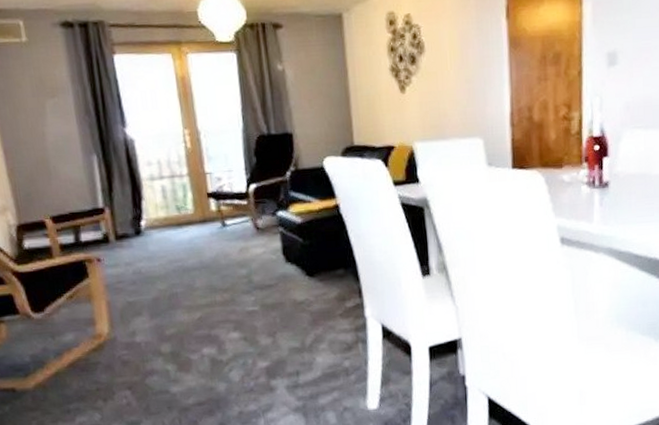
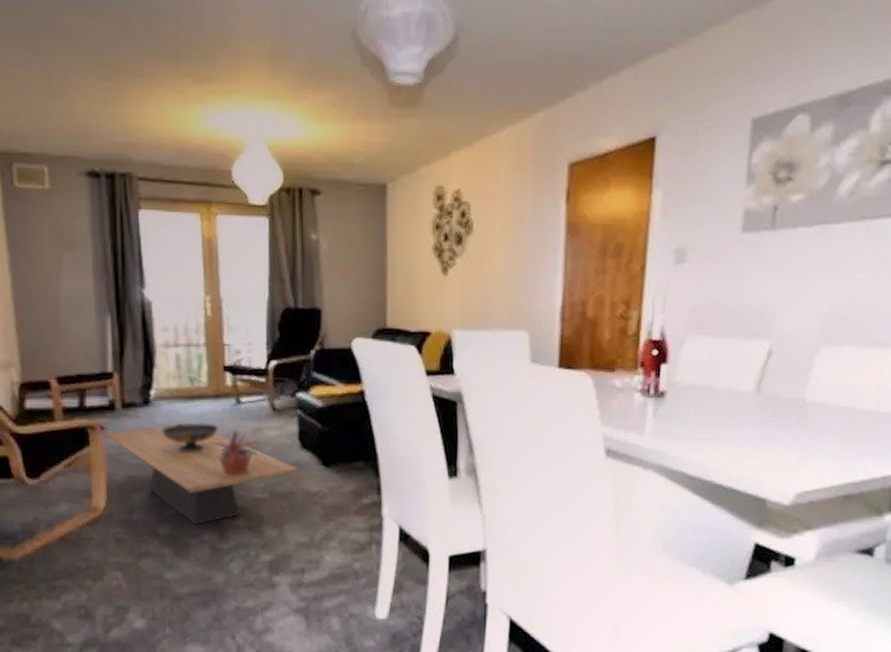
coffee table: none [101,247,284,340] -> present [104,422,297,524]
decorative bowl: none [155,247,208,275] -> present [161,423,218,452]
potted plant: none [200,250,248,293] -> present [208,429,260,475]

